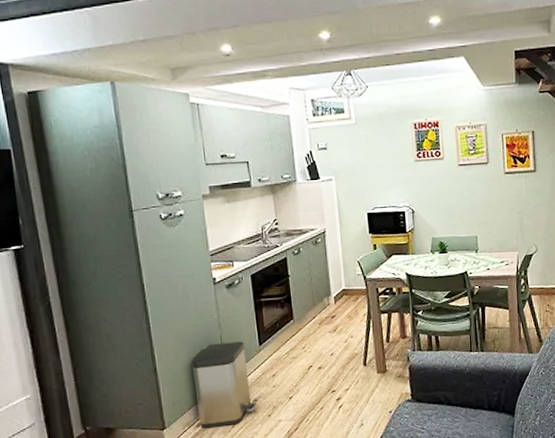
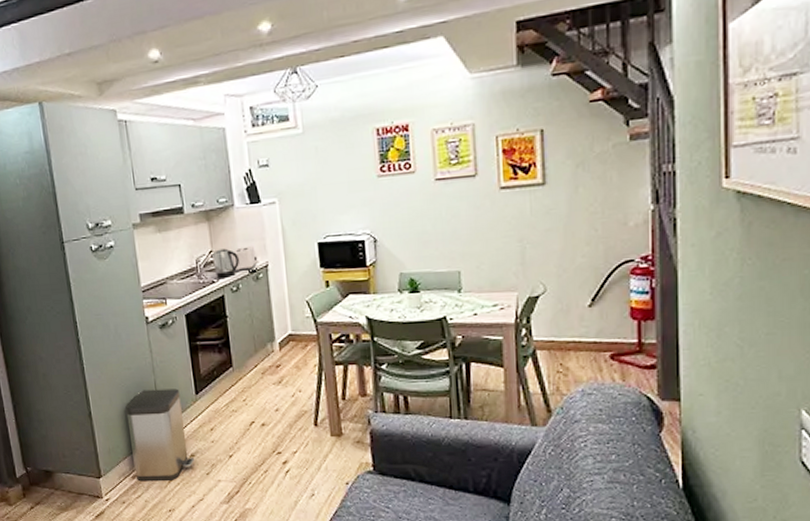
kettle: none [275,217,300,244] -> present [211,248,239,280]
toaster: none [292,215,317,238] -> present [229,246,258,272]

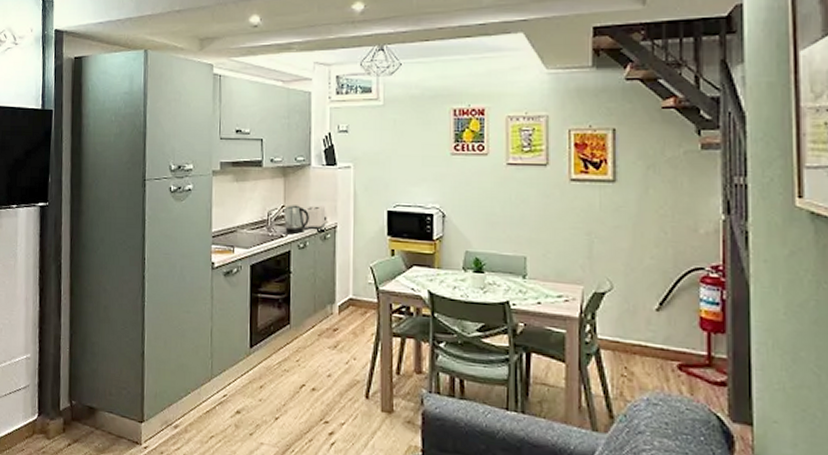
pedal bin: present [125,388,195,482] -> none [178,336,240,436]

